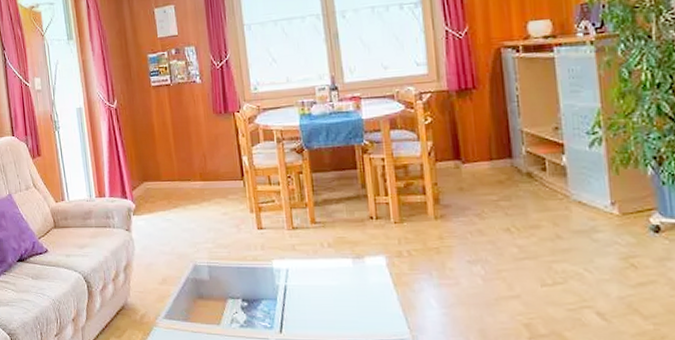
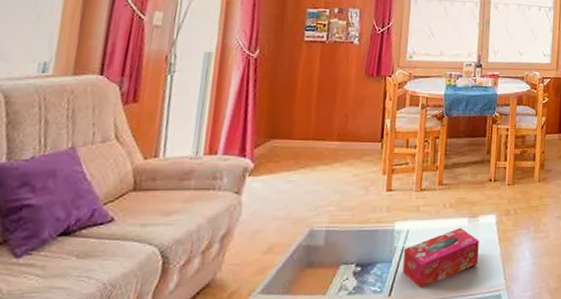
tissue box: none [286,268,373,328] -> present [402,227,479,288]

